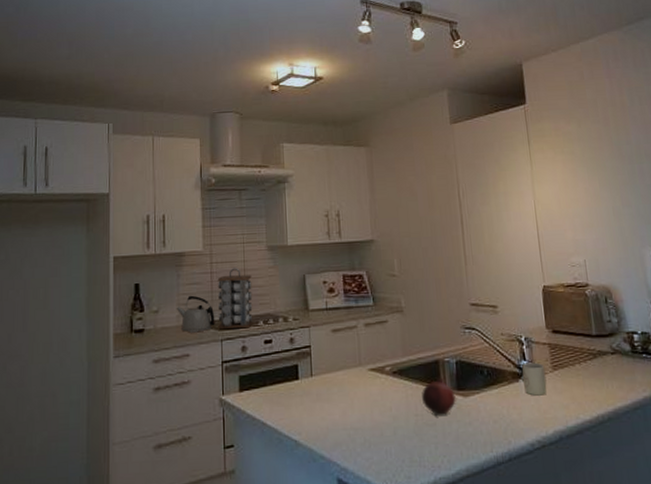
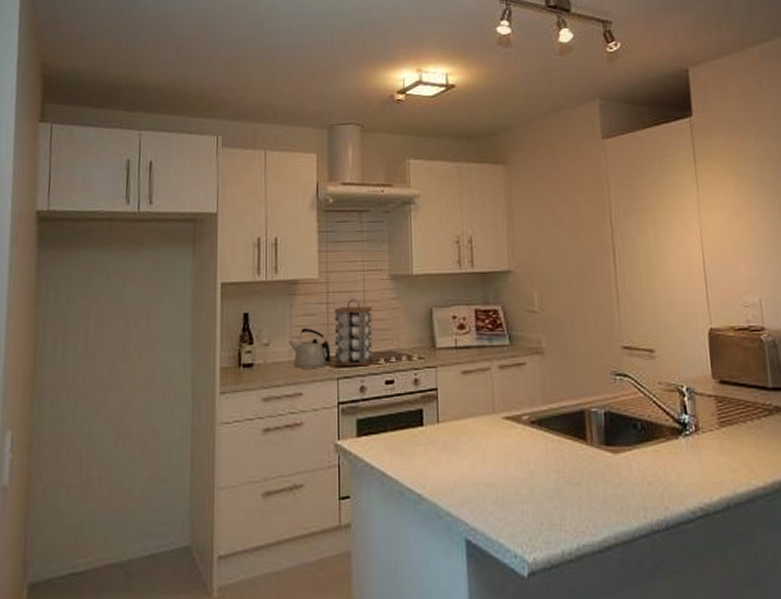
fruit: present [422,376,457,416] -> none [564,428,605,473]
mug: present [521,362,547,396] -> none [682,417,713,456]

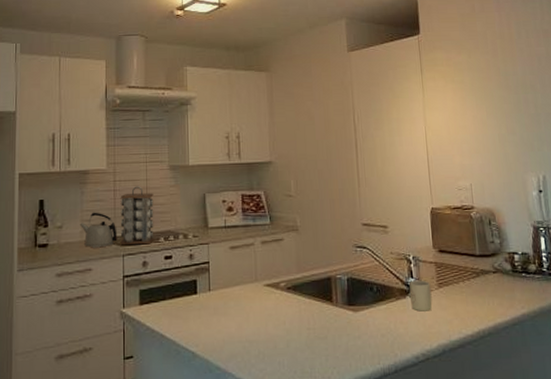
mug: none [682,417,713,456] -> present [409,280,433,312]

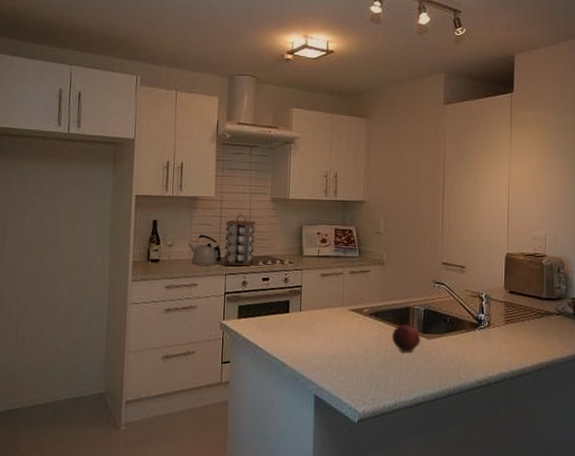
fruit: none [314,292,348,329] -> present [392,320,422,352]
mug: present [409,280,433,312] -> none [478,316,499,344]

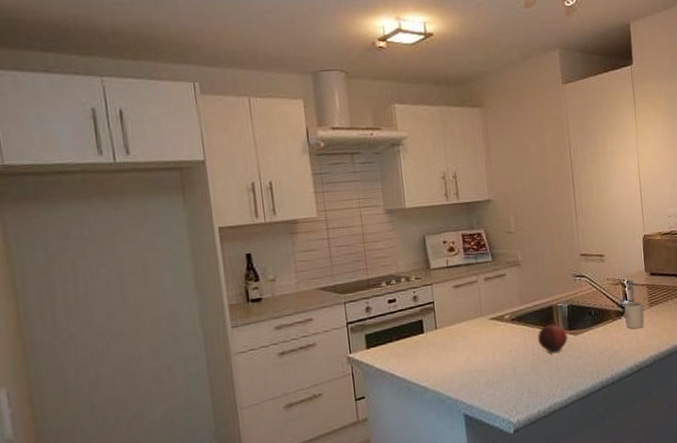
kettle: present [188,234,222,266] -> none [294,262,337,298]
spice rack: present [223,214,256,267] -> none [335,232,376,293]
mug: none [478,316,499,344] -> present [624,301,645,329]

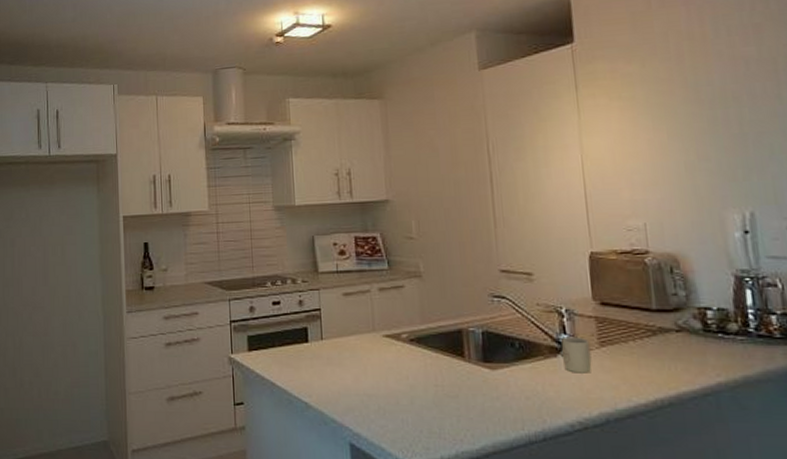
fruit: present [538,319,569,353] -> none [442,346,483,388]

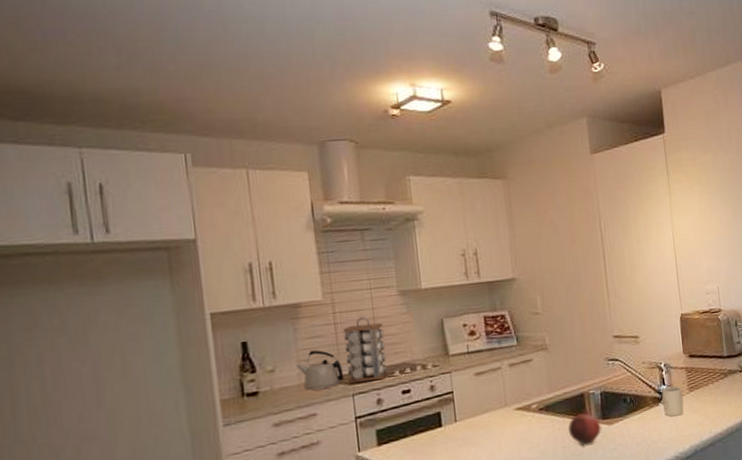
kettle: none [184,255,223,292] -> present [295,349,344,391]
spice rack: none [223,228,261,290] -> present [342,316,388,384]
fruit: none [442,346,483,388] -> present [568,408,602,446]

